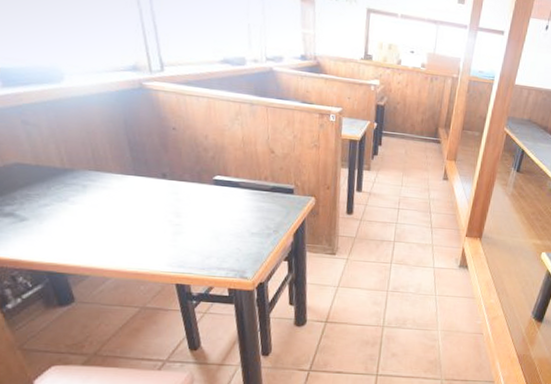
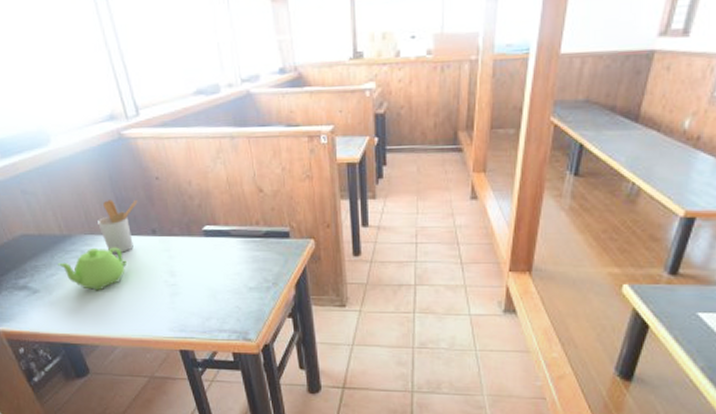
teapot: none [54,183,131,225] -> present [58,247,126,291]
utensil holder: none [105,141,151,192] -> present [98,199,138,254]

